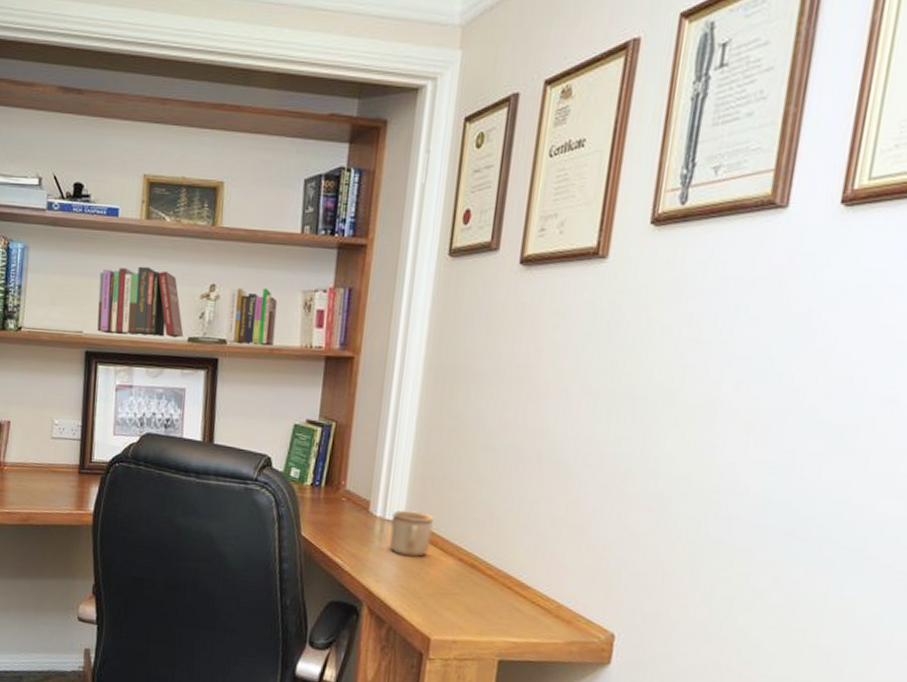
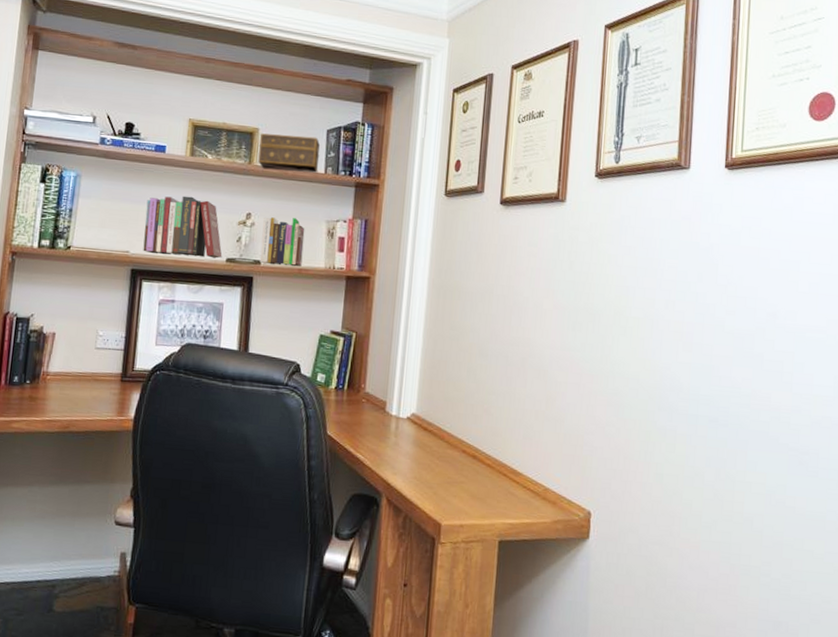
decorative box: none [223,187,297,234] -> present [258,133,321,173]
mug: present [389,510,434,557] -> none [403,409,440,451]

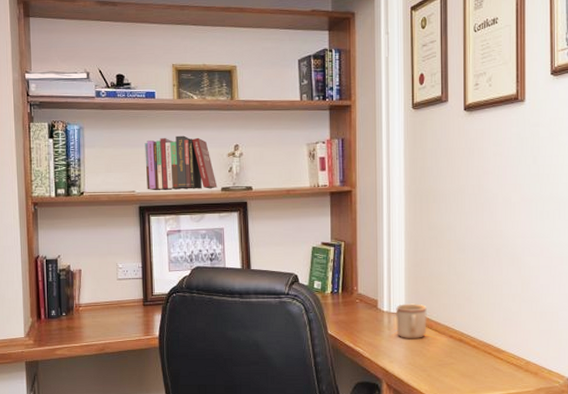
decorative box: present [258,133,321,173] -> none [237,68,294,103]
books: present [259,217,305,267] -> none [250,145,289,189]
mug: none [403,409,440,451] -> present [395,303,427,339]

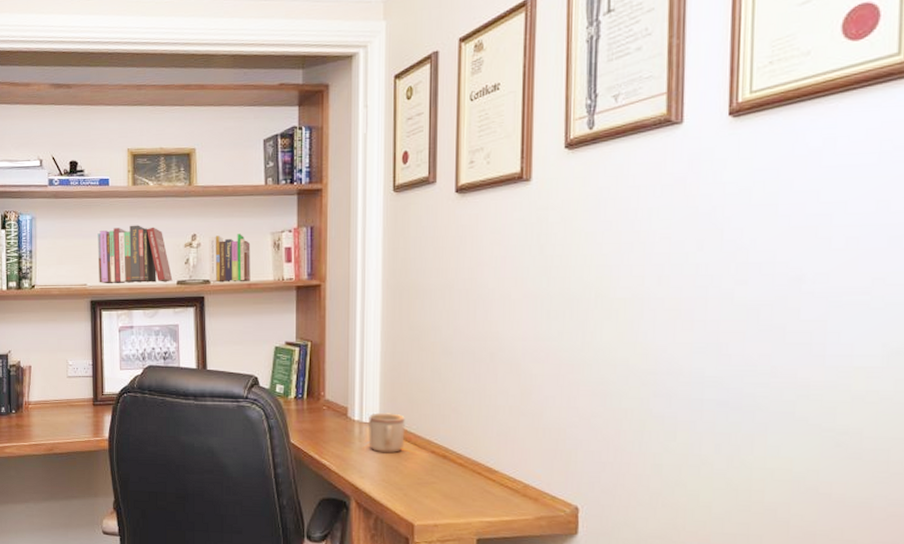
books: none [250,145,289,189] -> present [209,234,251,283]

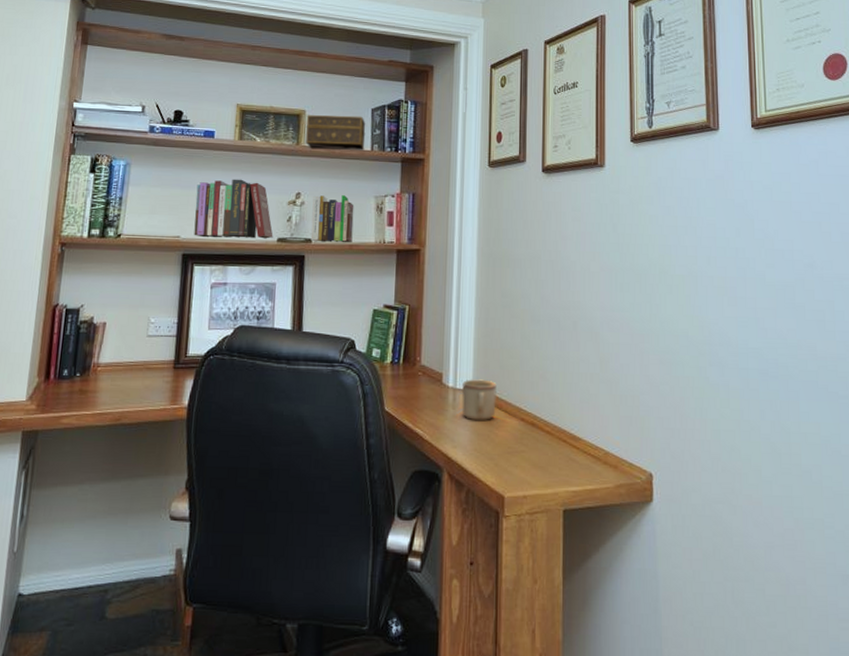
decorative box: none [197,149,259,189] -> present [306,115,366,151]

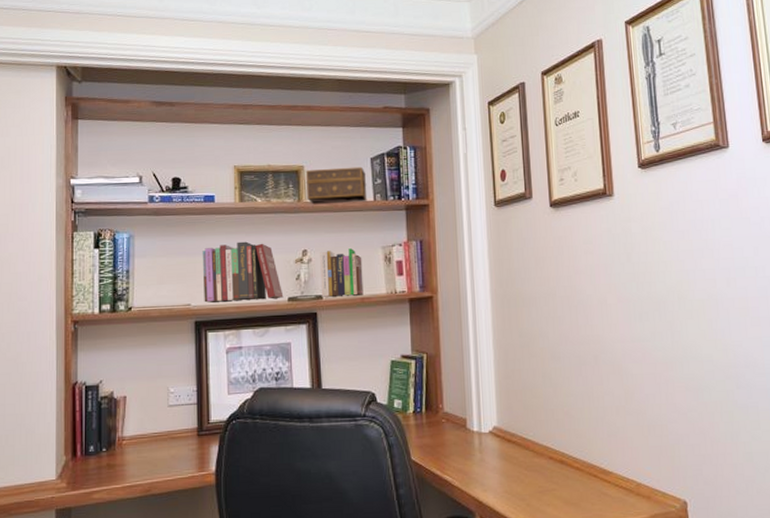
mug: present [461,379,497,421] -> none [486,421,523,463]

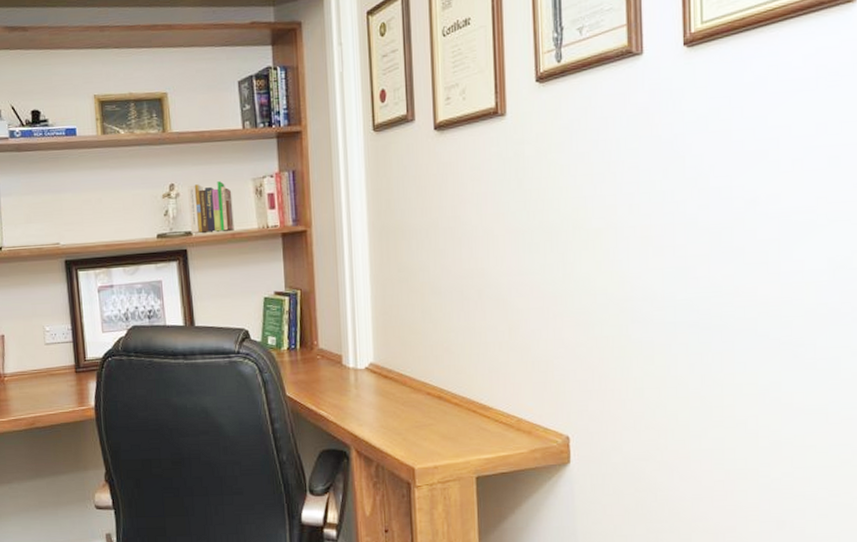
books: present [202,241,284,304] -> none [67,176,153,242]
decorative box: present [305,166,368,205] -> none [169,91,236,136]

